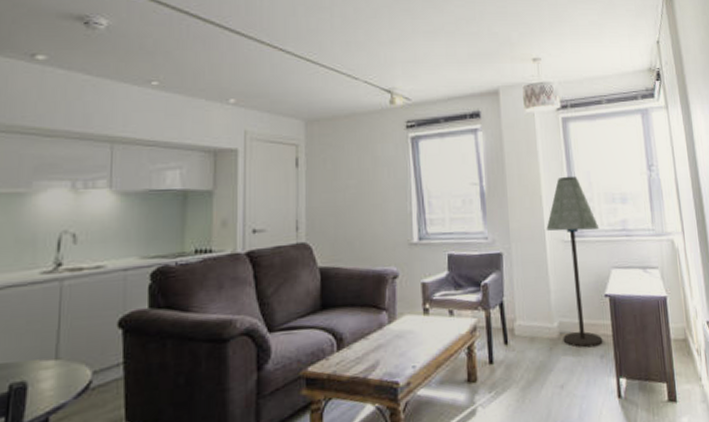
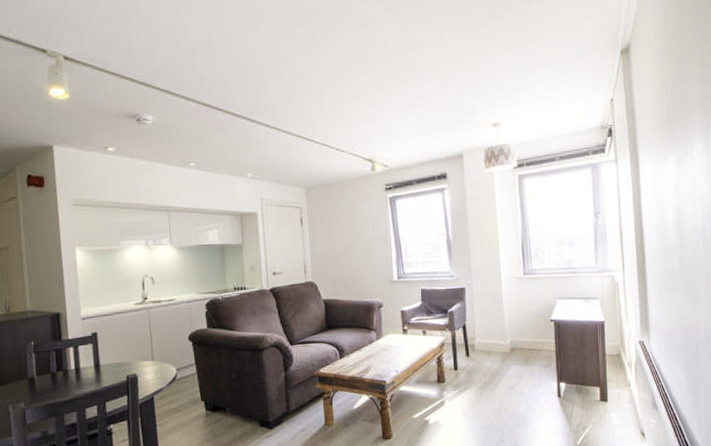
floor lamp: present [546,176,603,348] -> none [502,224,548,360]

